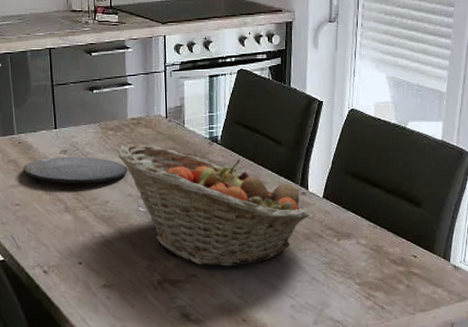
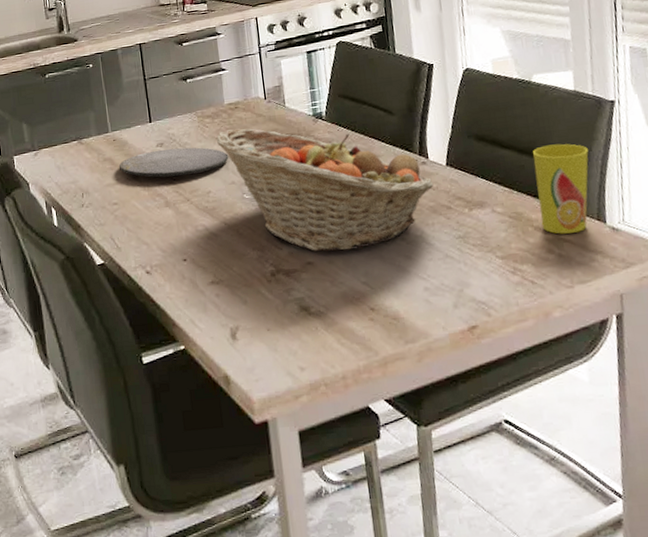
cup: none [397,187,445,268] -> present [533,144,589,234]

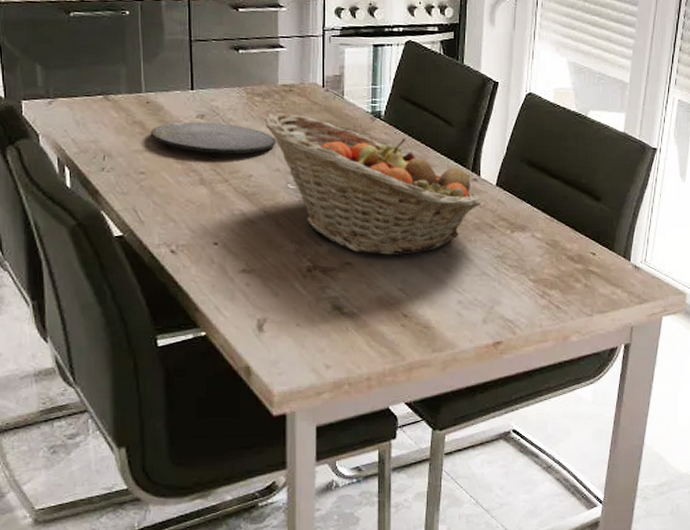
cup: present [533,144,589,234] -> none [574,180,626,266]

